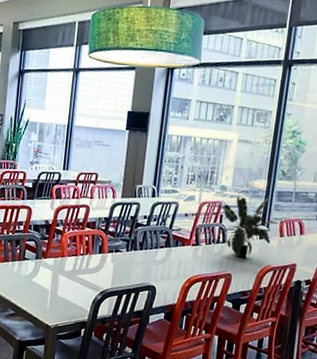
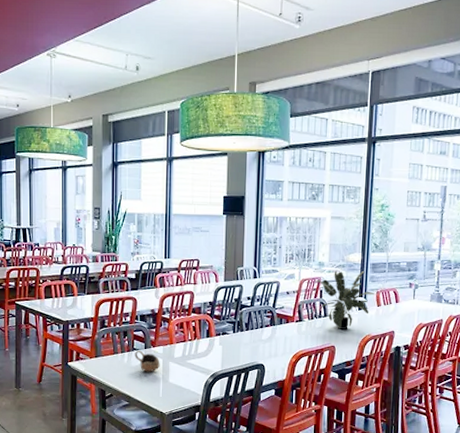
cup: none [25,260,50,284] -> present [134,350,160,372]

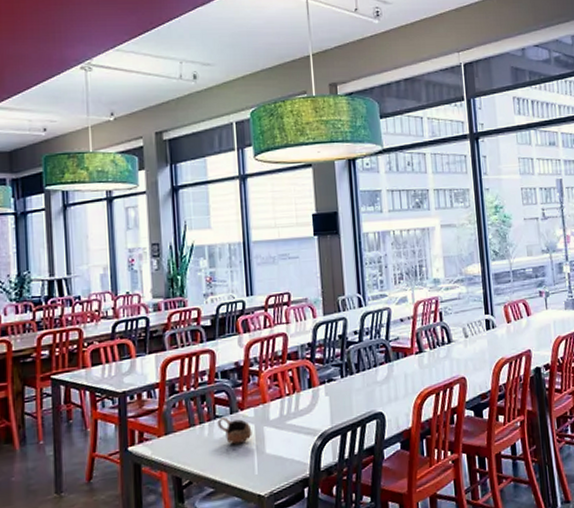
potted plant: present [315,270,375,330] -> none [432,284,503,356]

